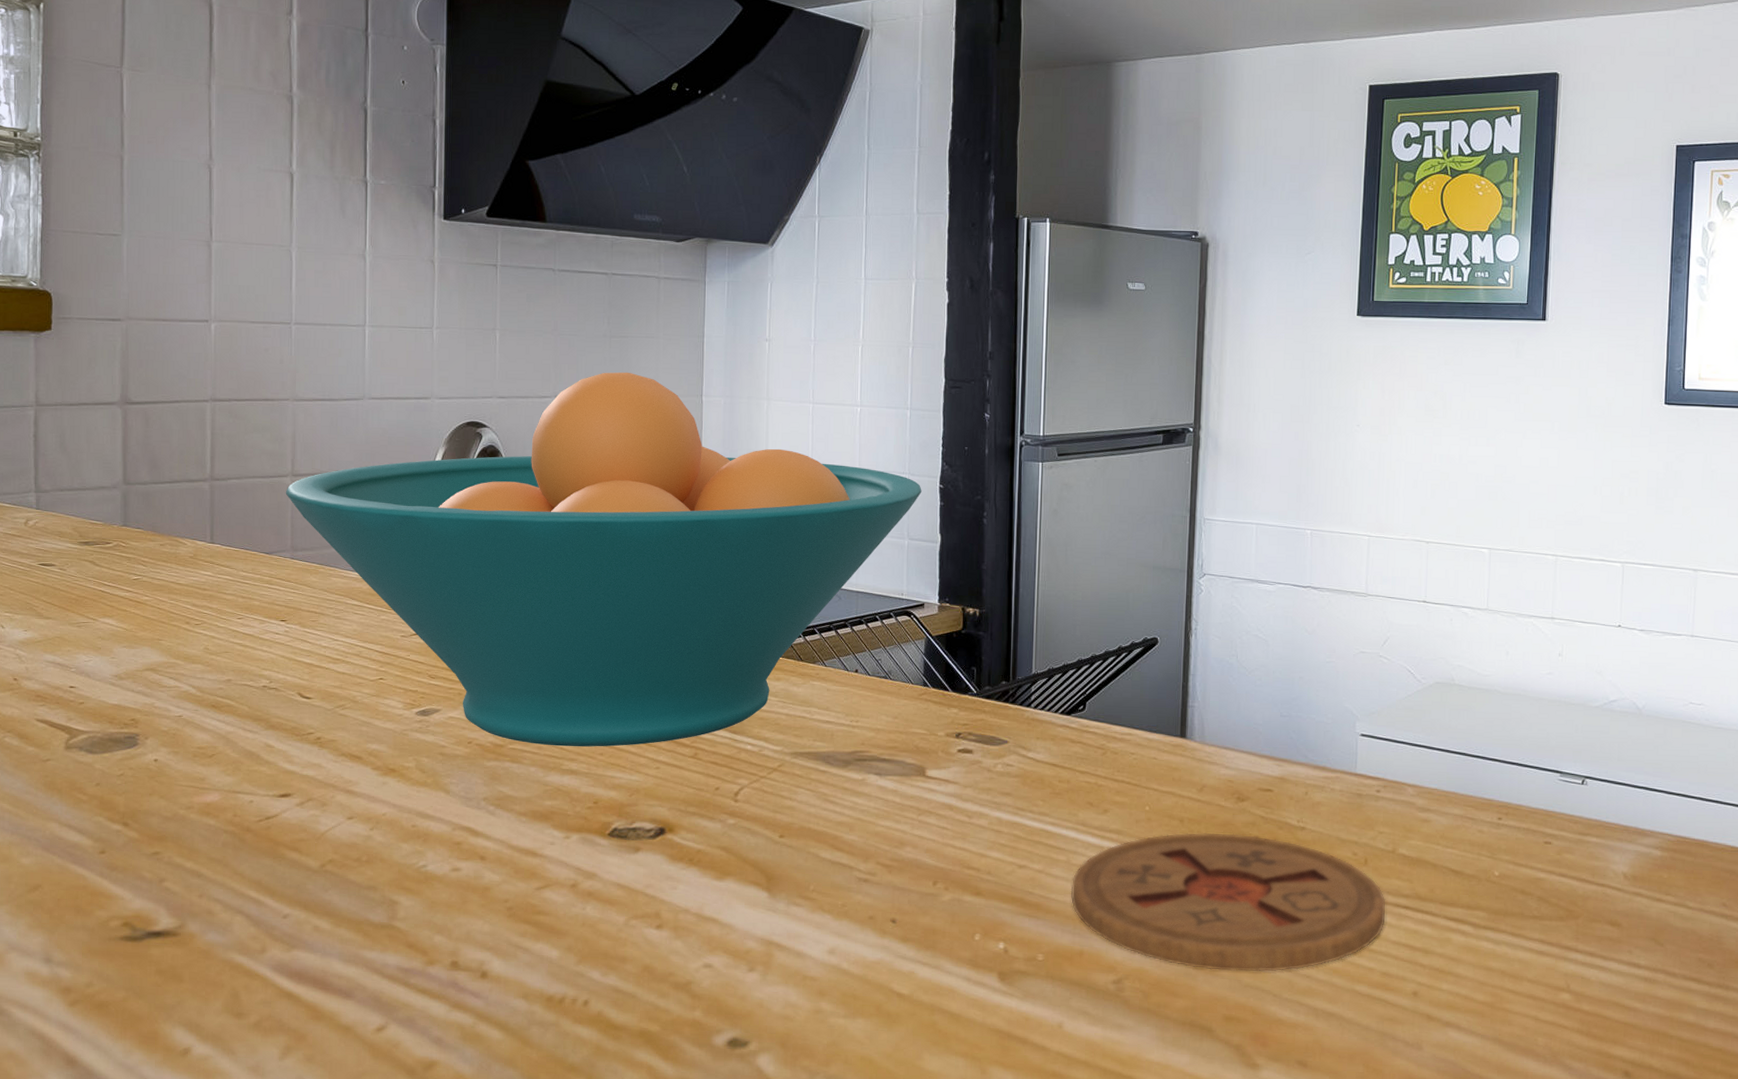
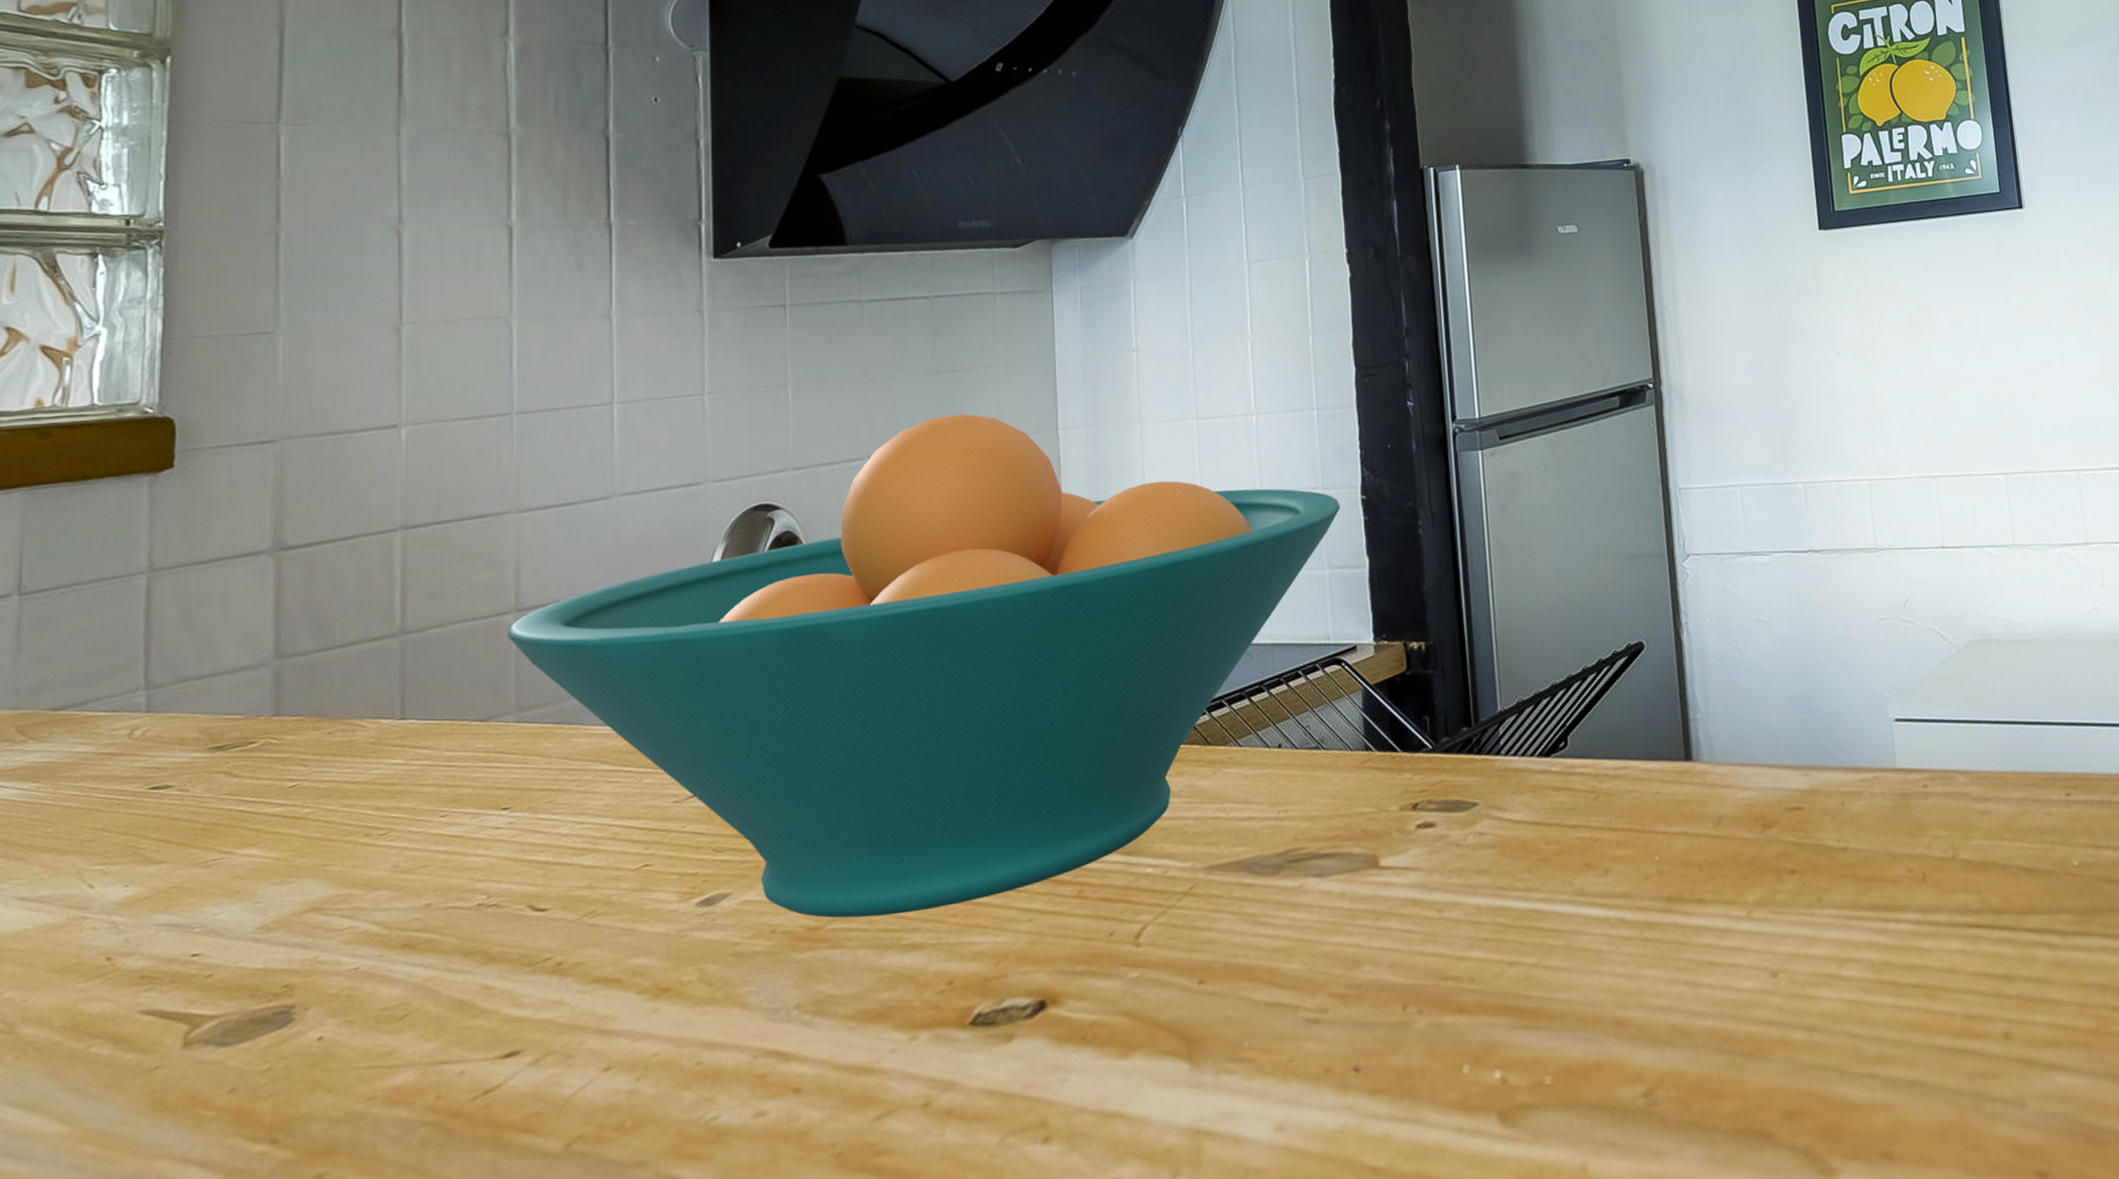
coaster: present [1071,832,1386,972] -> none [1576,868,1959,1056]

